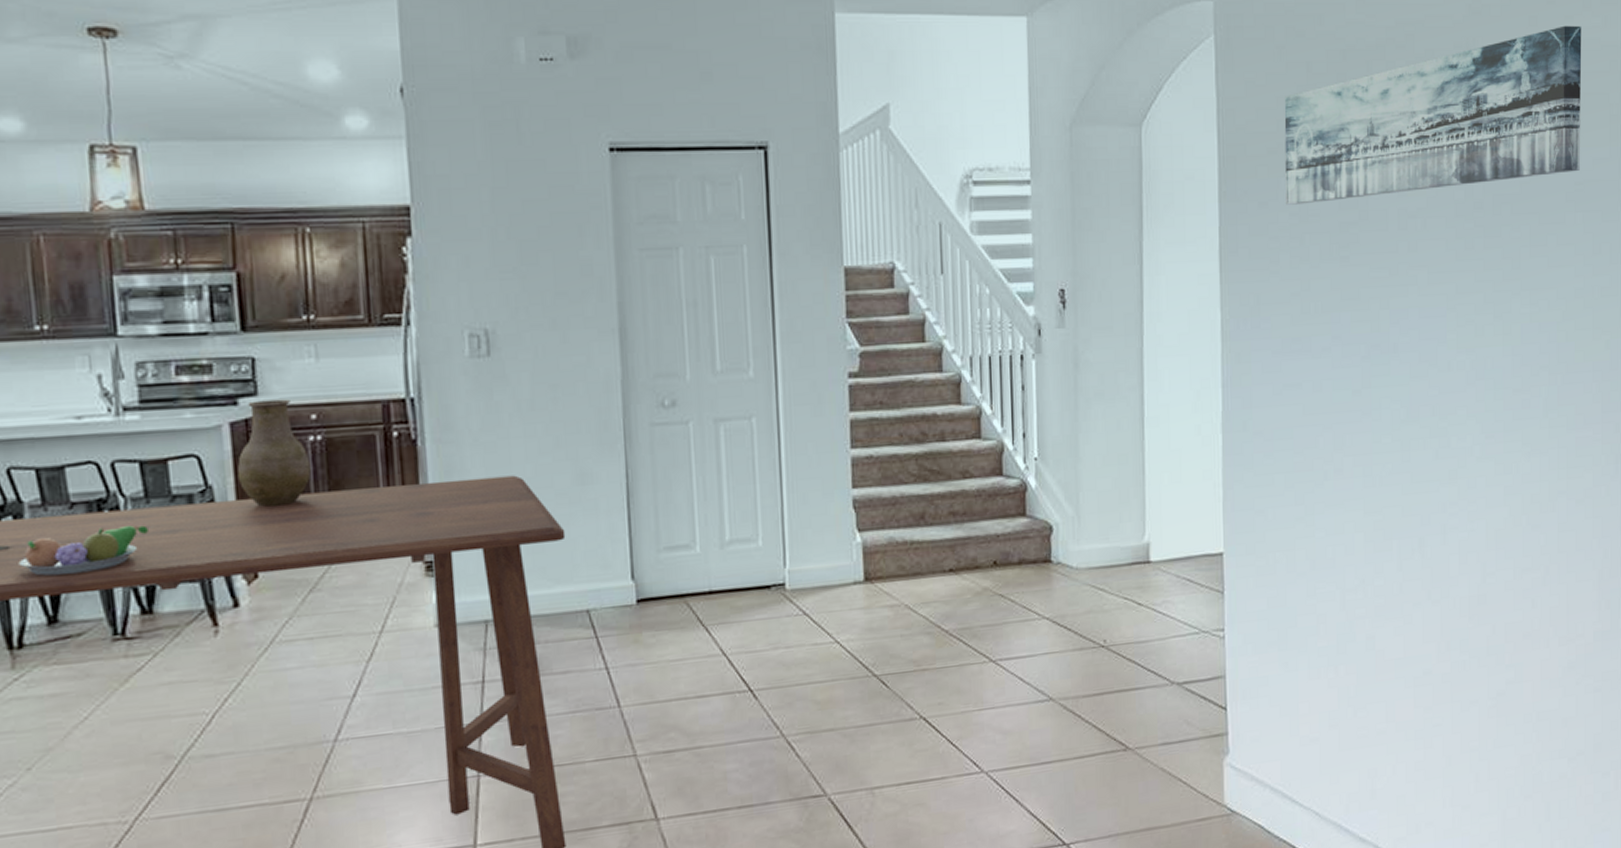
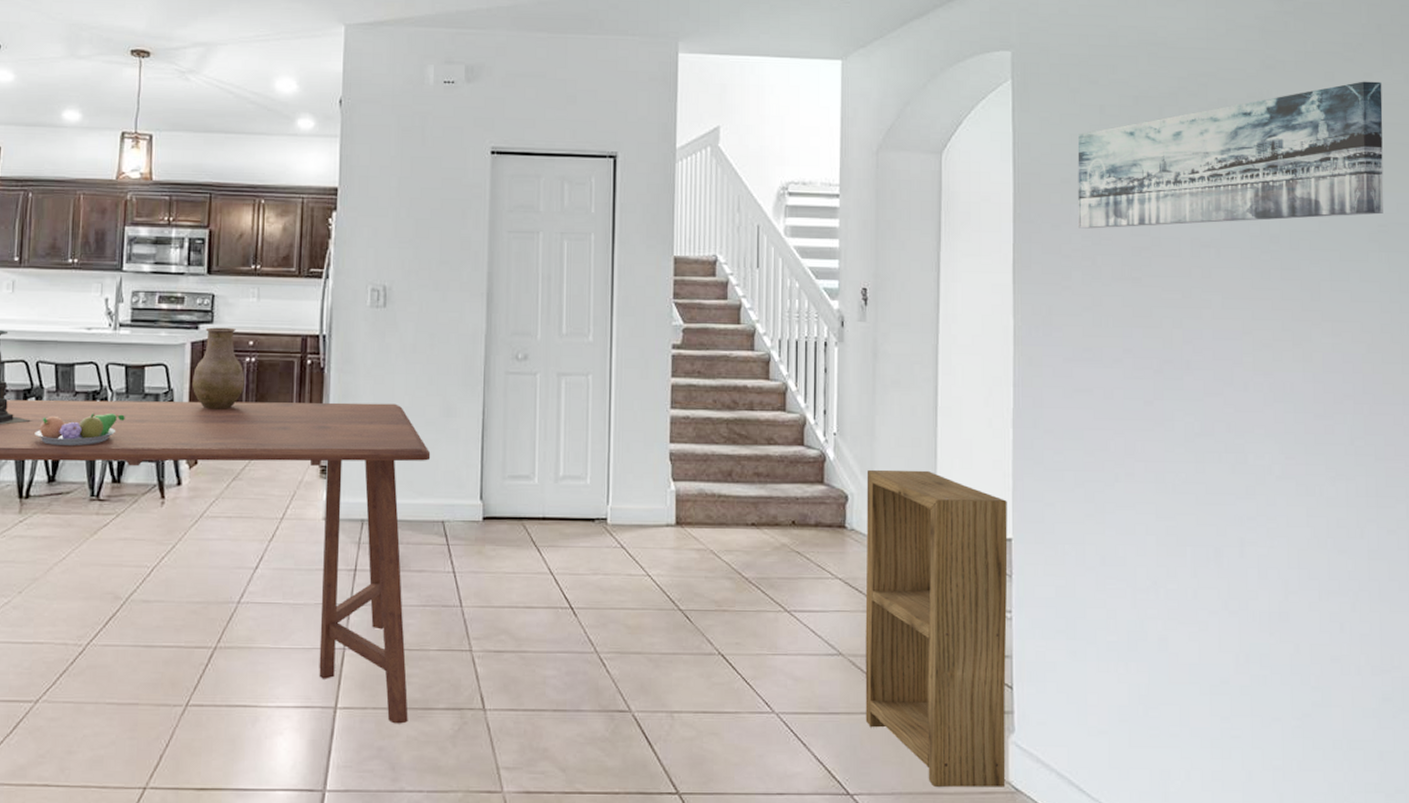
shelving unit: none [1071,489,1221,822] -> present [865,469,1008,787]

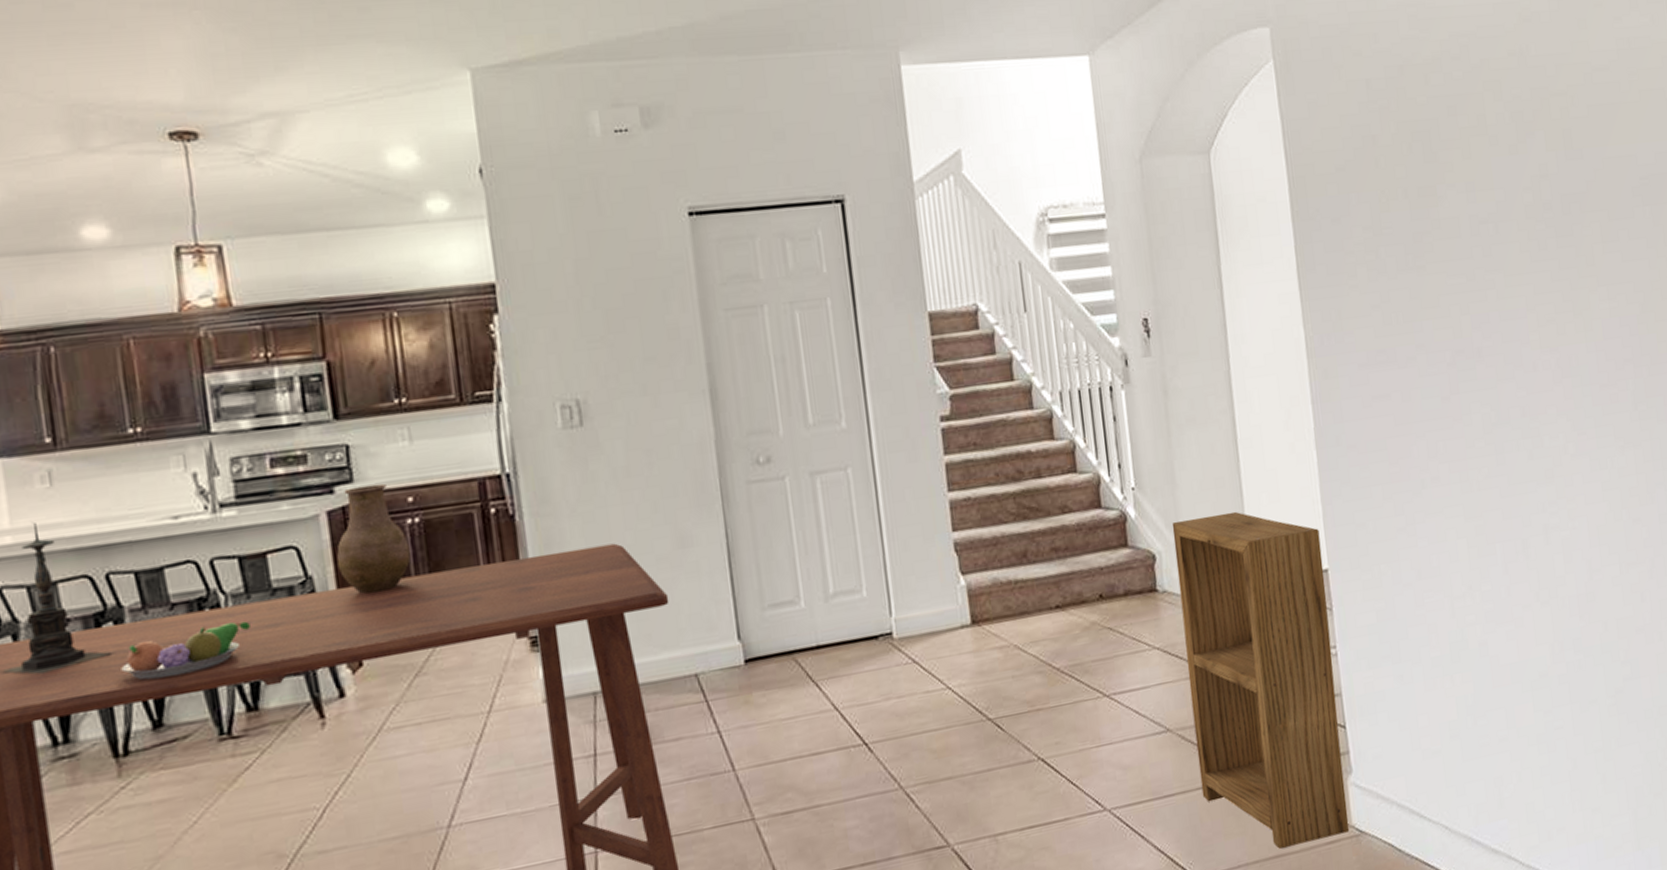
wall art: present [1077,81,1384,229] -> none [1348,25,1643,220]

